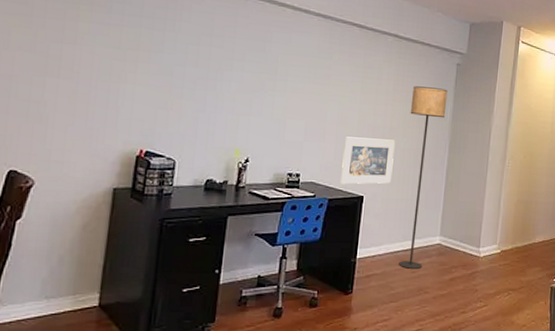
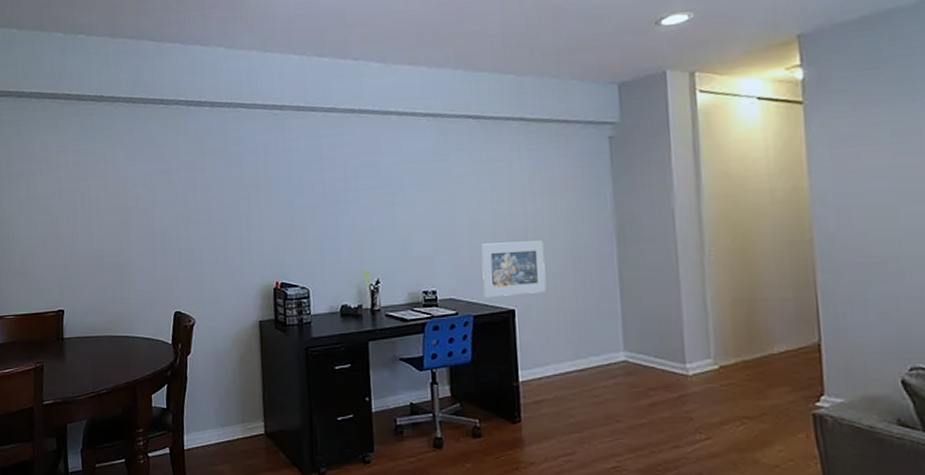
floor lamp: present [399,86,448,269] -> none [555,170,606,392]

